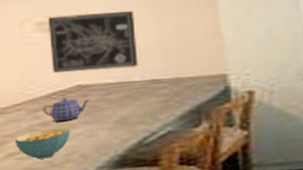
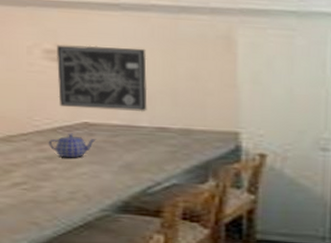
cereal bowl: present [14,127,71,160] -> none [20,163,75,193]

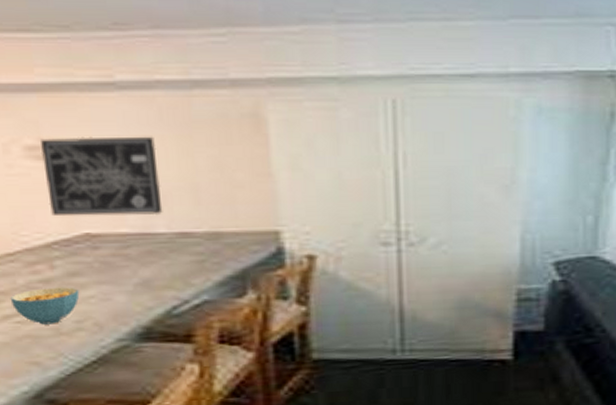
cereal bowl: none [20,163,75,193] -> present [10,287,80,325]
teapot: present [48,133,96,158] -> none [41,248,103,280]

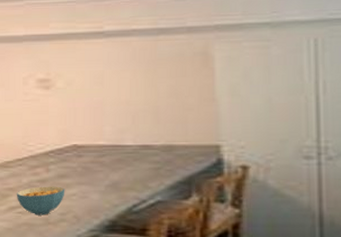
wall art: present [40,136,163,217] -> none [48,71,131,132]

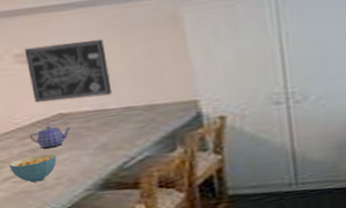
teapot: none [41,156,85,180] -> present [29,125,72,148]
wall art: none [48,71,131,132] -> present [25,39,113,103]

